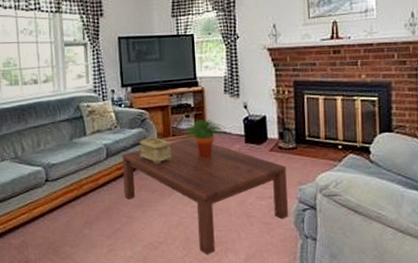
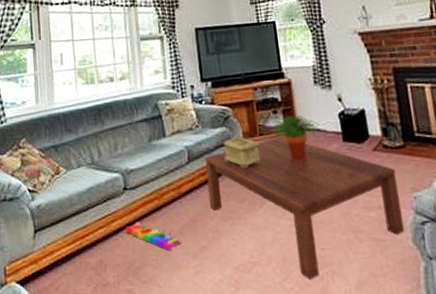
knob puzzle: none [46,209,98,234] -> present [125,222,182,252]

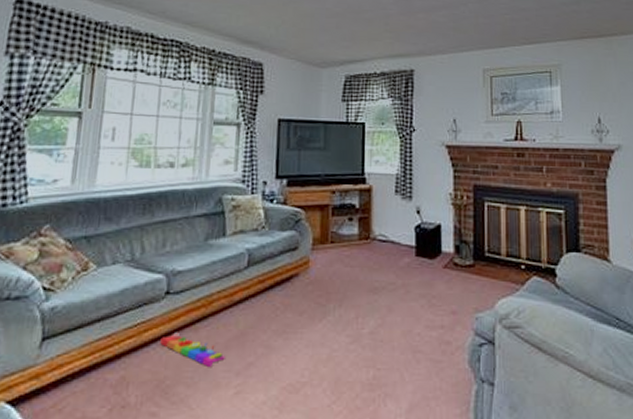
coffee table: present [205,136,404,280] -> none [264,245,462,402]
decorative box: present [223,137,261,169] -> none [289,243,329,278]
potted plant: present [272,114,319,162] -> none [345,223,394,274]

